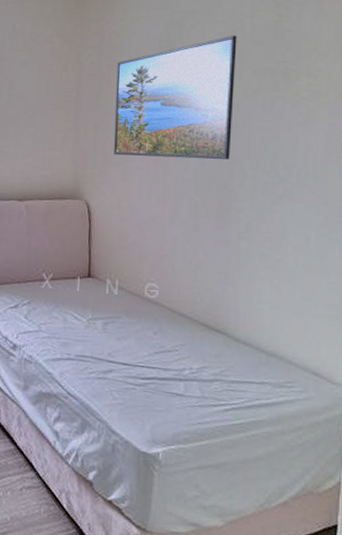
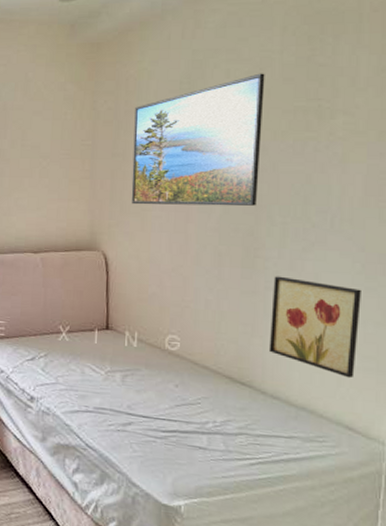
wall art: none [241,227,325,326] -> present [268,276,361,379]

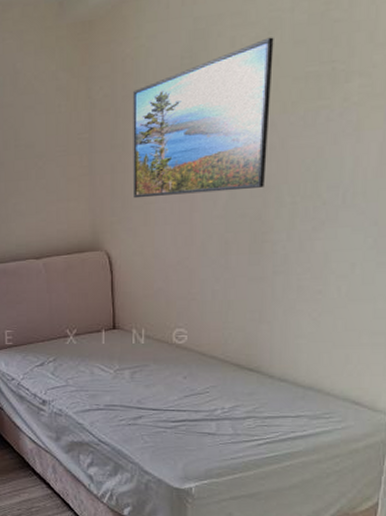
wall art: present [268,276,361,379] -> none [276,259,372,355]

